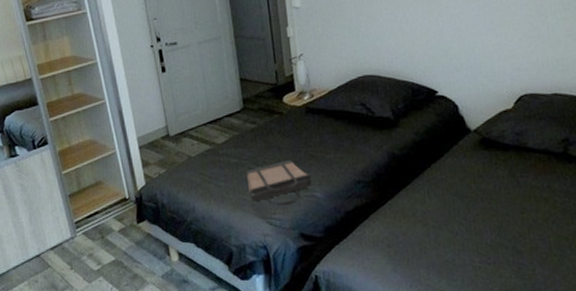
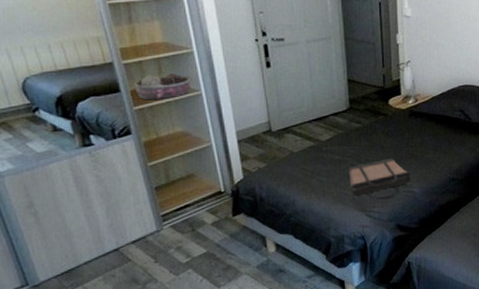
decorative basket: none [49,84,96,112] -> present [134,73,191,101]

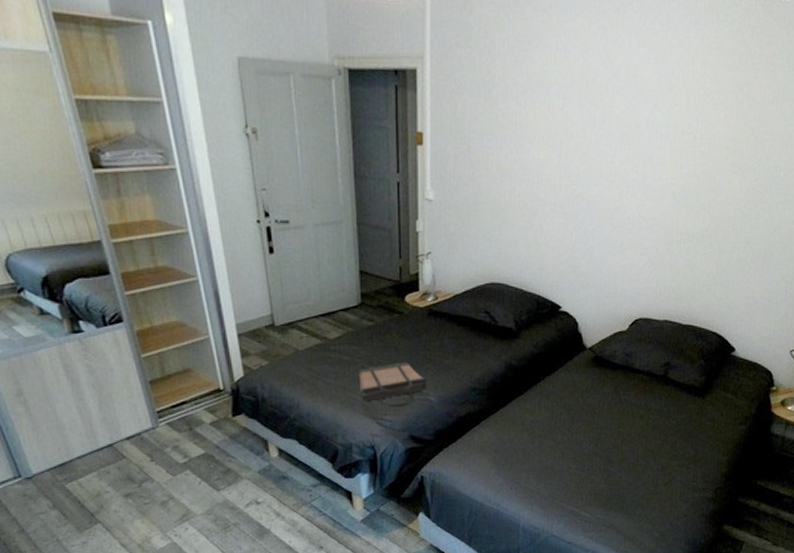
decorative basket: present [134,73,191,101] -> none [125,256,186,285]

